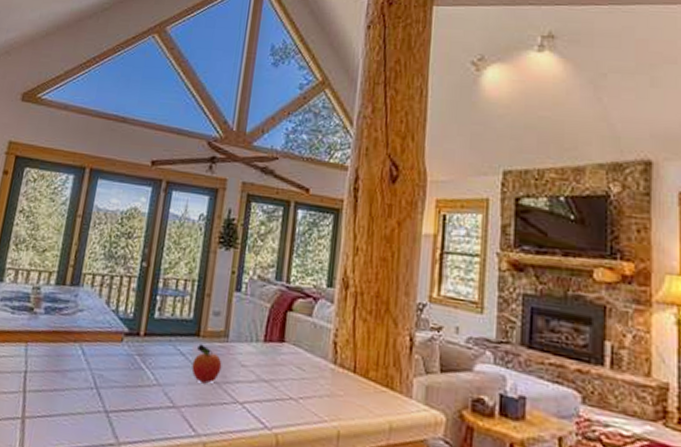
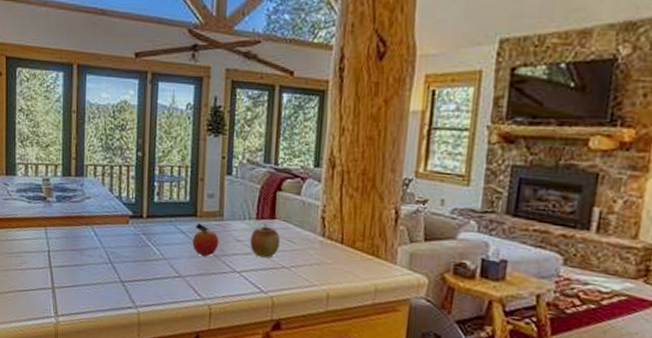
apple: none [255,347,289,388] -> present [249,224,280,258]

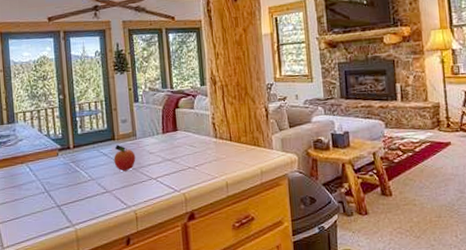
apple: present [249,224,280,258] -> none [160,136,184,164]

